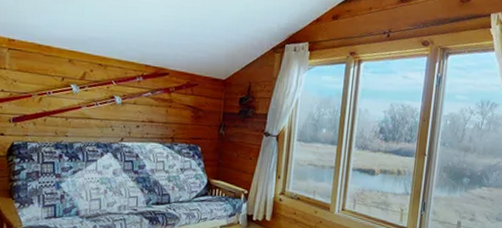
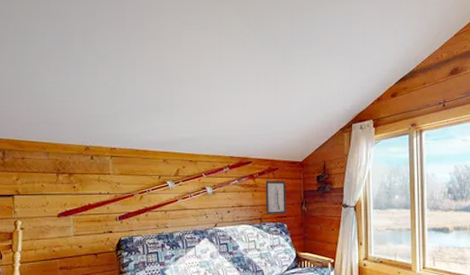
wall art: none [179,96,205,136] -> present [265,180,287,215]

